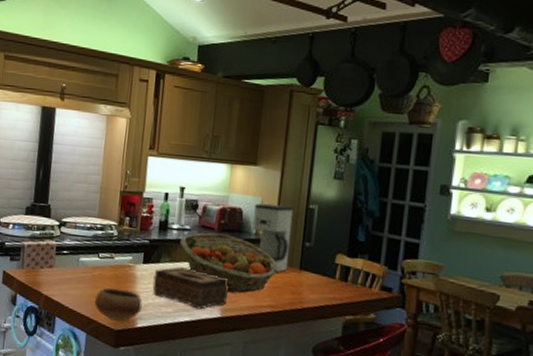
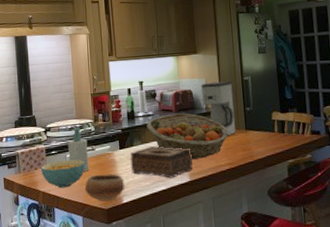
cereal bowl: none [47,262,100,297] -> present [40,159,86,188]
soap bottle: none [81,227,107,282] -> present [68,127,89,172]

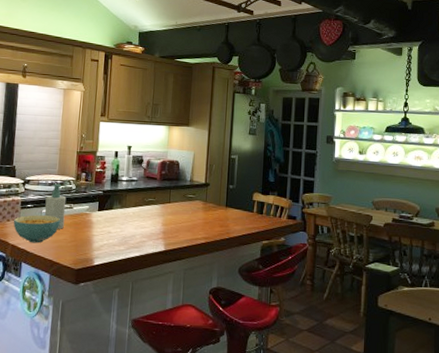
bowl: present [84,174,125,201] -> none [56,233,99,261]
tissue box: present [130,146,193,178] -> none [107,212,171,246]
fruit basket: present [146,113,229,159] -> none [128,182,209,230]
coffee maker: present [200,81,236,137] -> none [187,156,220,211]

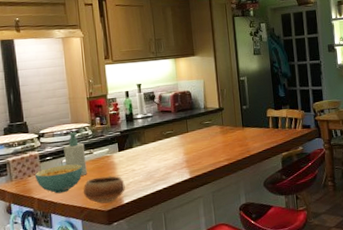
bowl: none [56,233,99,261] -> present [83,176,125,204]

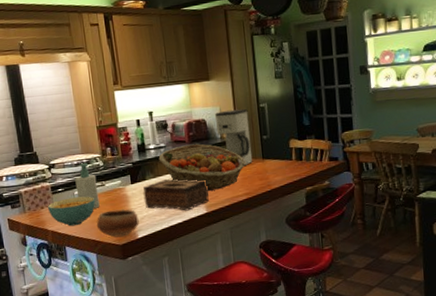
tissue box: none [130,146,193,177] -> present [143,179,210,211]
fruit basket: none [145,113,227,157] -> present [158,143,245,191]
coffee maker: none [198,82,234,134] -> present [214,109,253,167]

